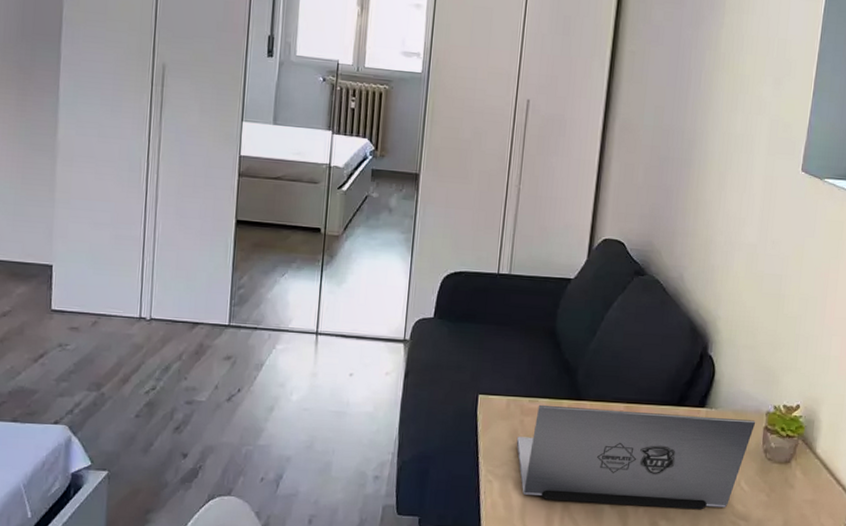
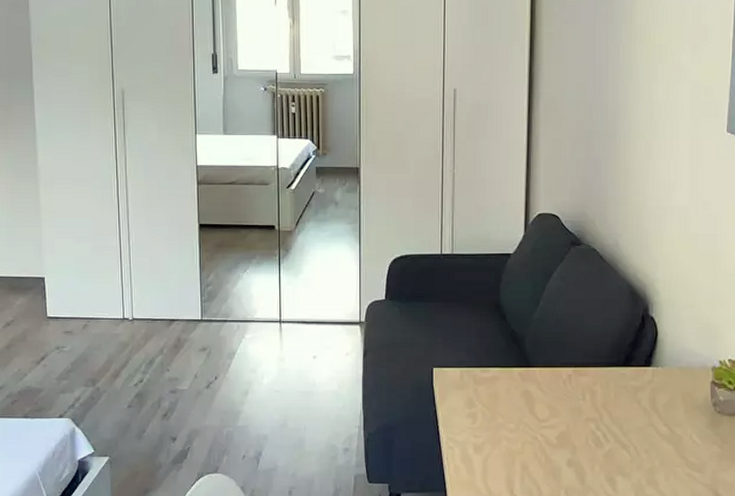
laptop: present [516,404,756,510] -> none [472,373,703,464]

